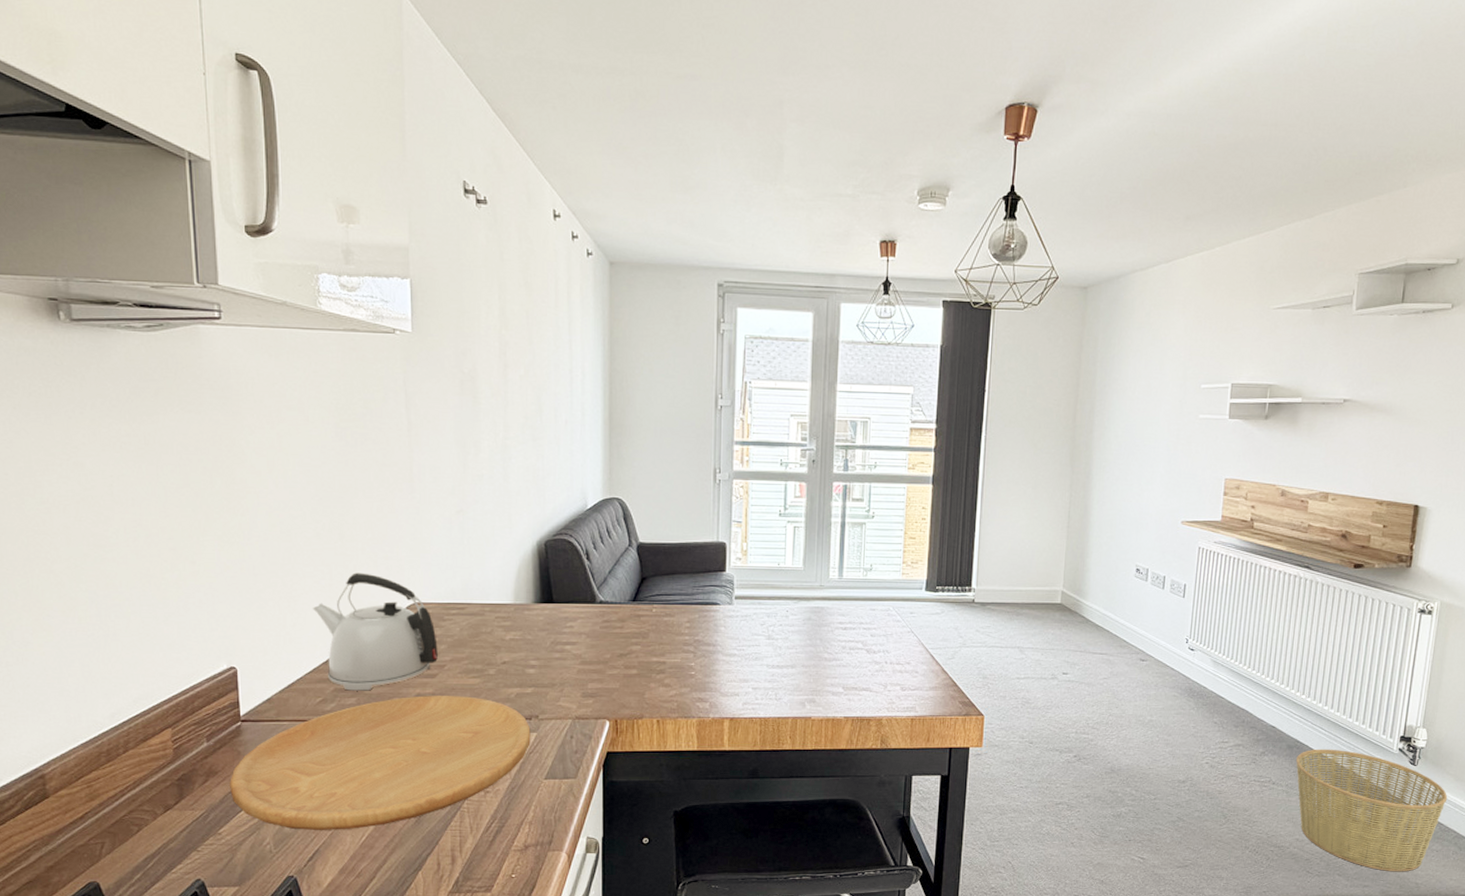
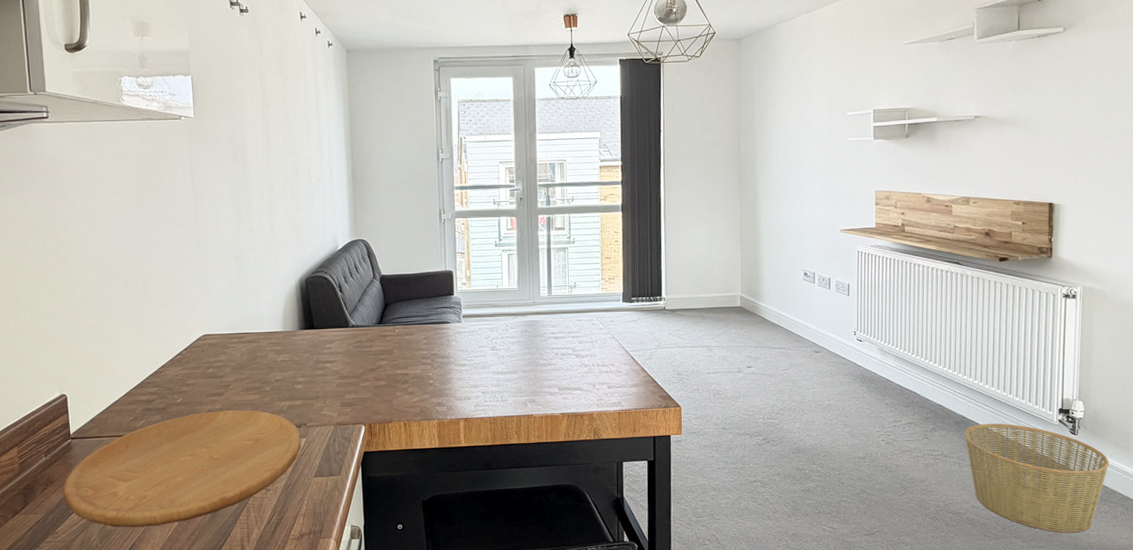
kettle: present [312,572,438,691] -> none [123,312,224,410]

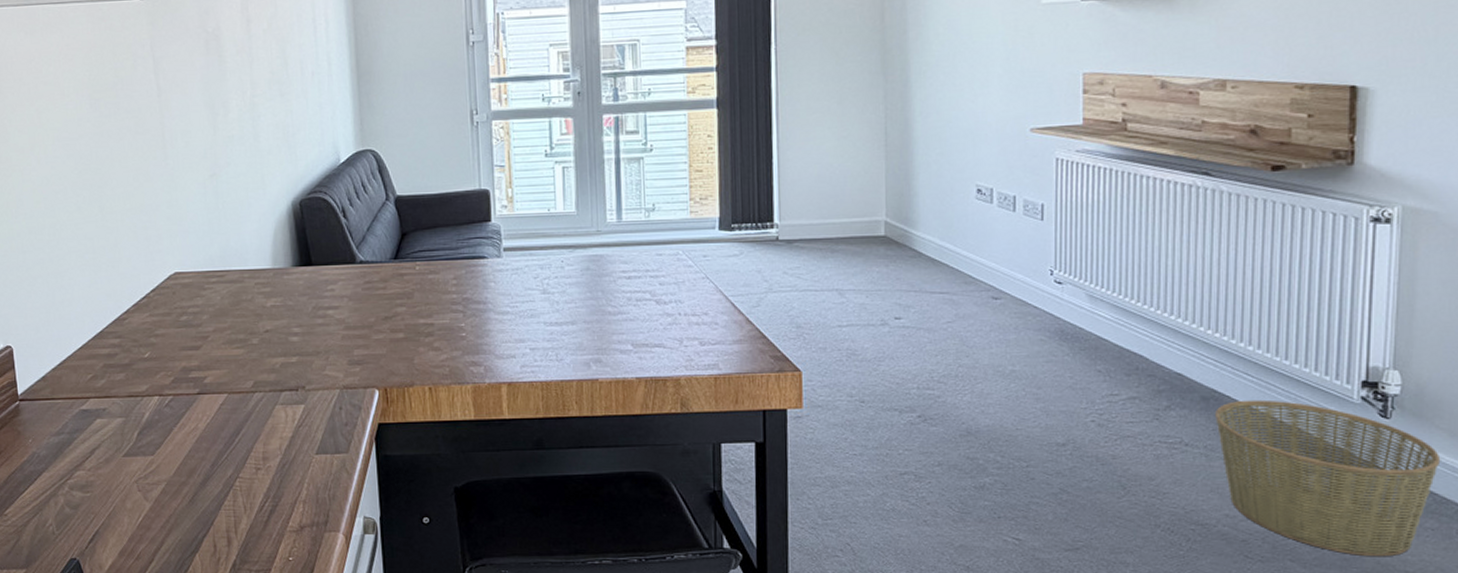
cutting board: present [63,409,301,527] -> none [12,367,299,511]

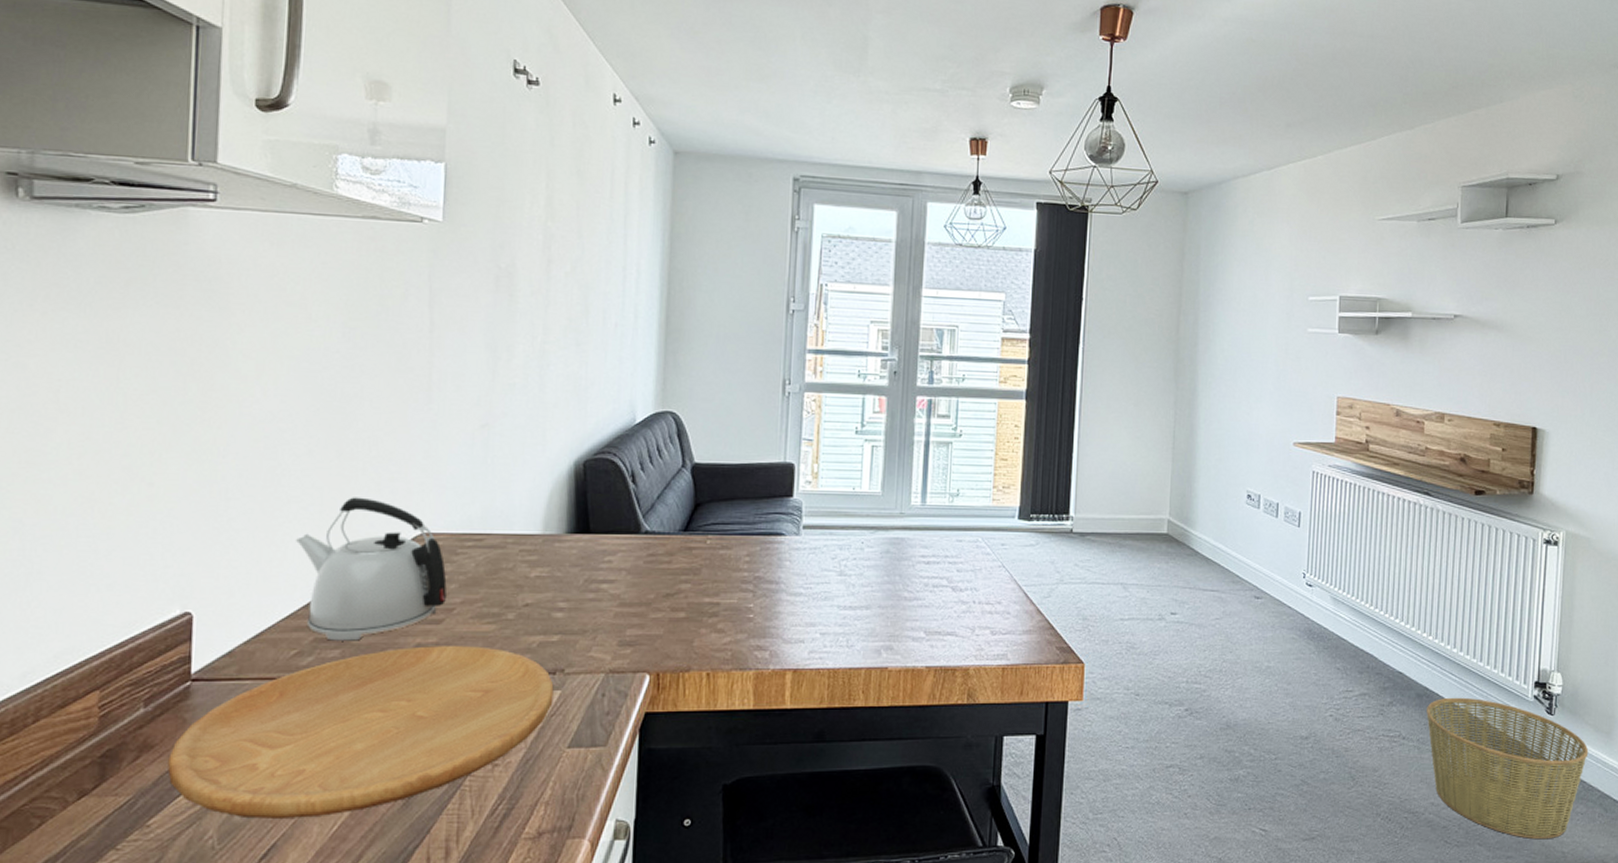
cutting board: none [12,367,299,511] -> present [167,645,554,819]
kettle: none [78,244,201,366] -> present [295,497,447,641]

